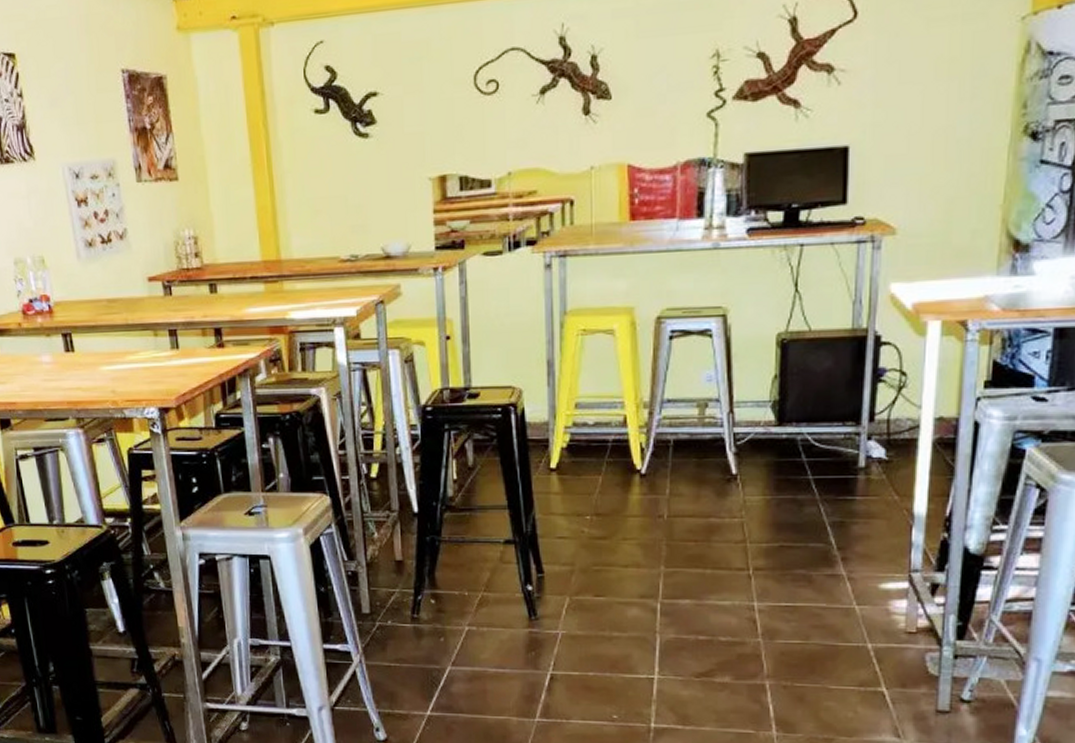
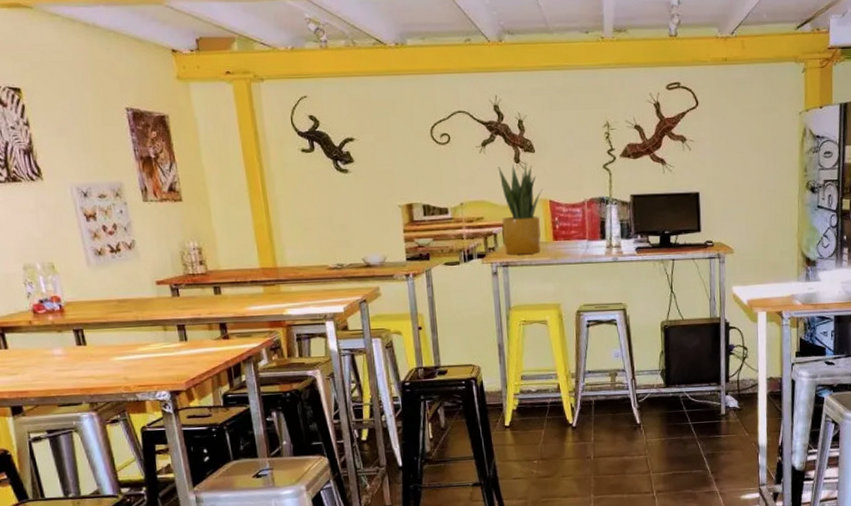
planter: none [560,113,619,241] -> present [498,162,542,255]

